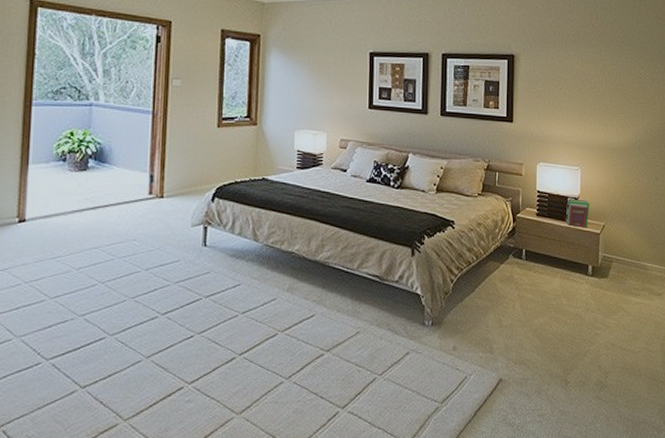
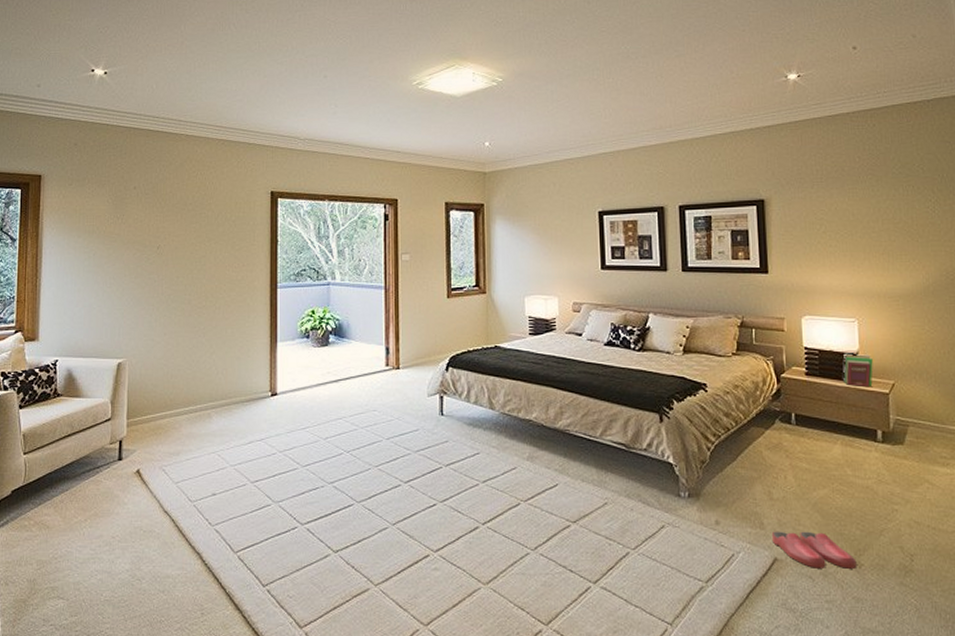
slippers: none [498,354,565,387] -> present [771,531,857,569]

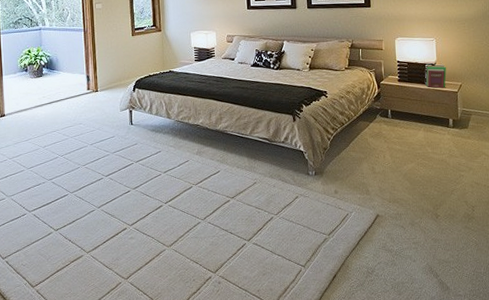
slippers: present [771,531,857,569] -> none [374,194,435,220]

